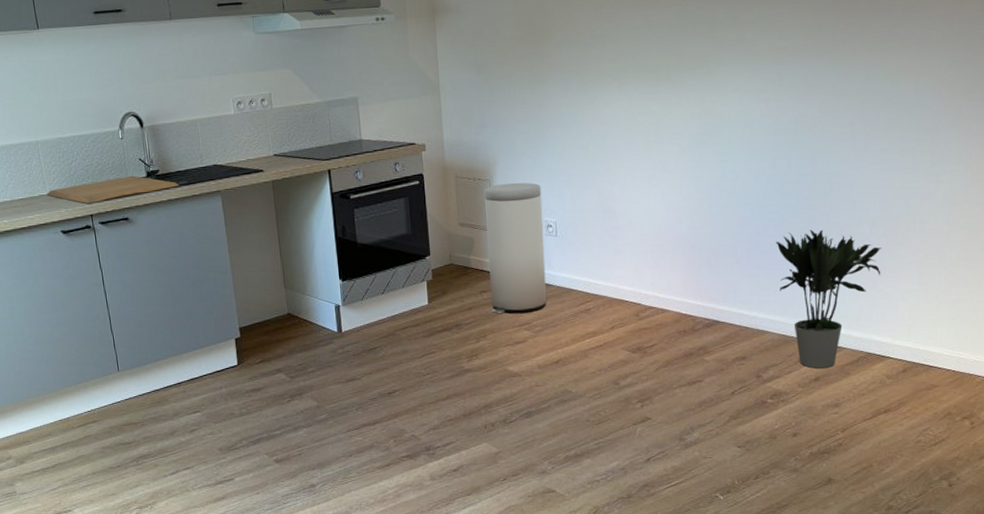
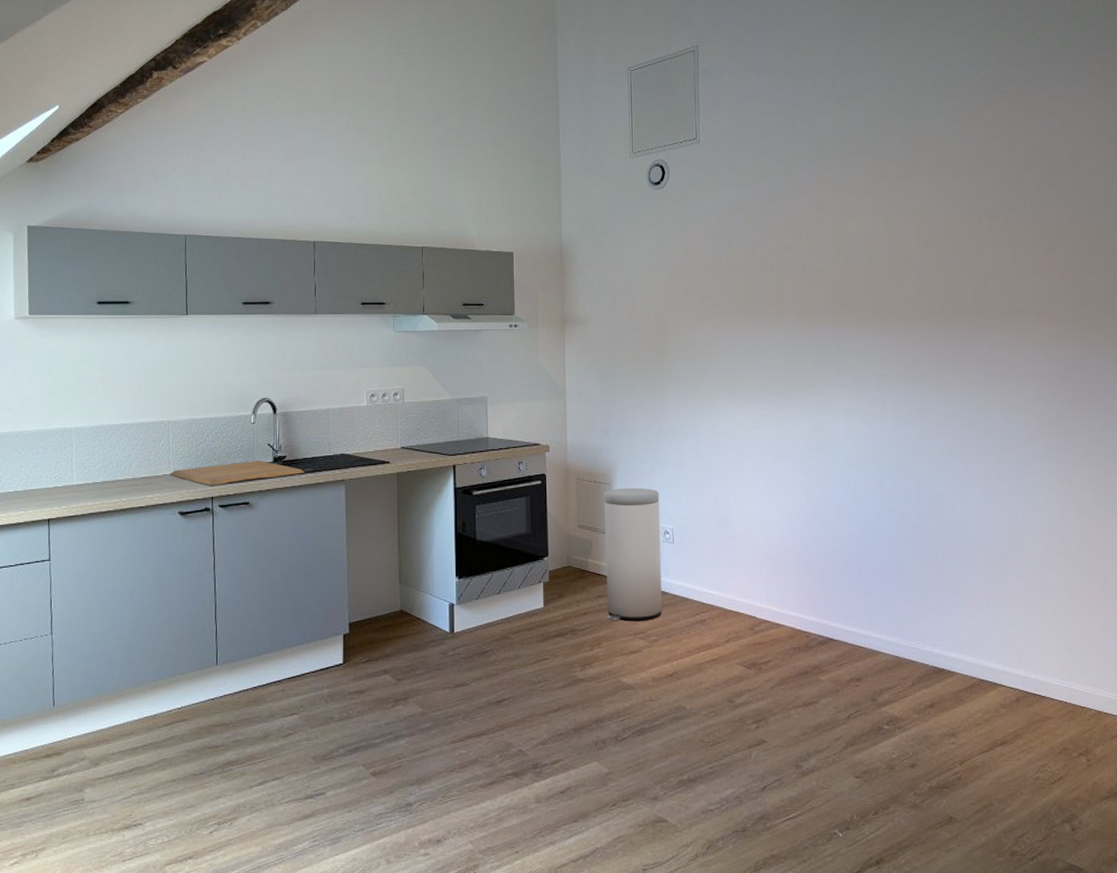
potted plant: present [776,229,881,369] -> none [885,549,988,694]

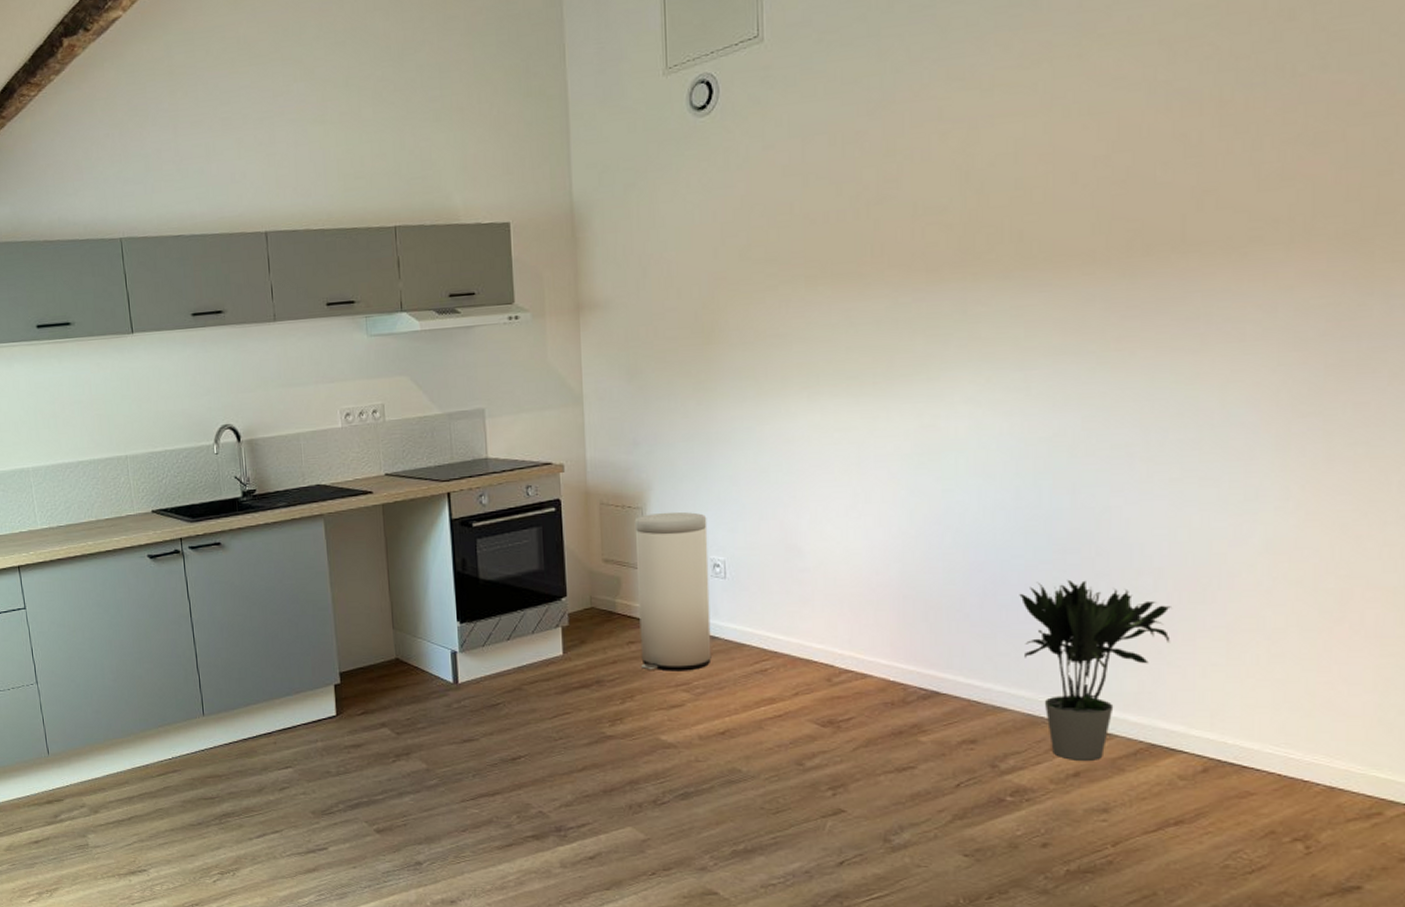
chopping board: present [169,460,305,488] -> none [134,495,279,528]
potted plant: none [885,549,988,694] -> present [1019,579,1171,760]

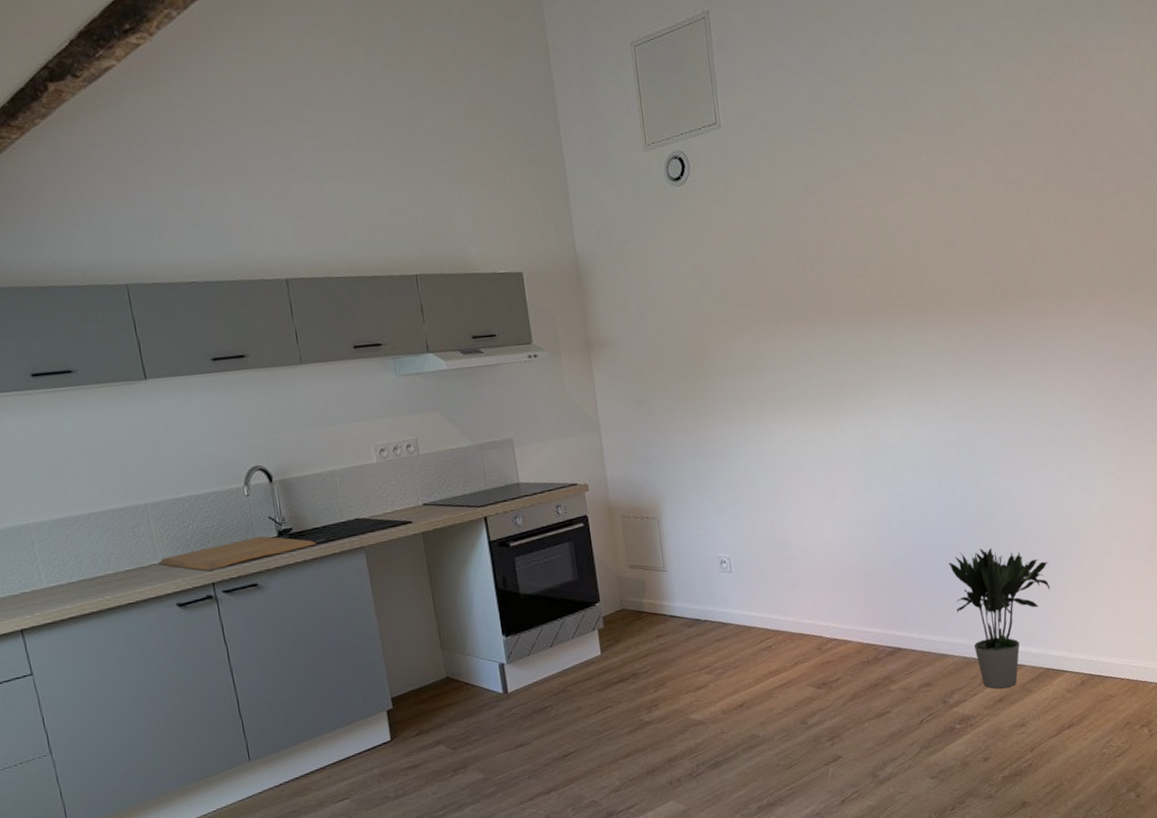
chopping board: none [134,495,279,528] -> present [158,536,318,573]
pedal bin: present [634,511,712,671] -> none [652,518,726,660]

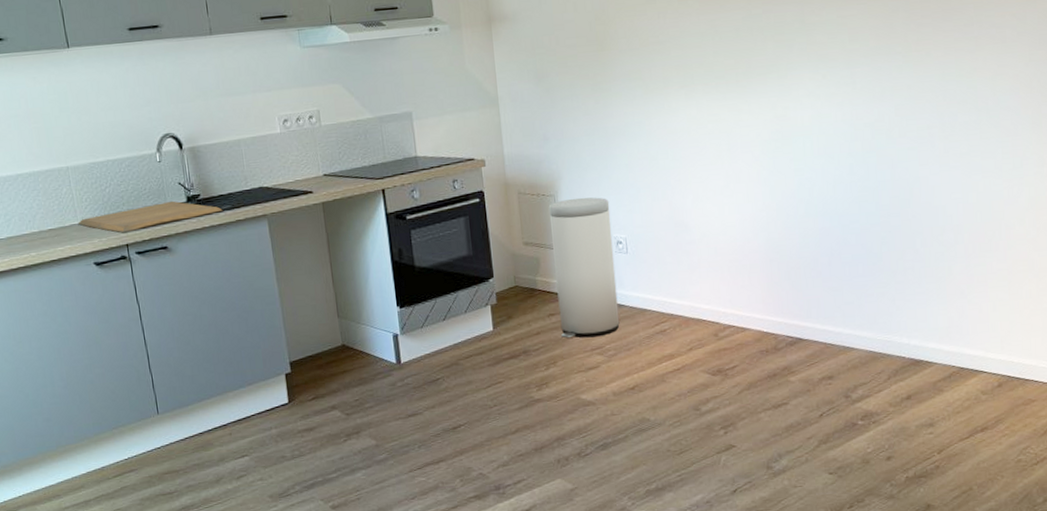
pedal bin: none [652,518,726,660] -> present [548,197,620,339]
potted plant: present [948,548,1051,689] -> none [858,238,969,386]

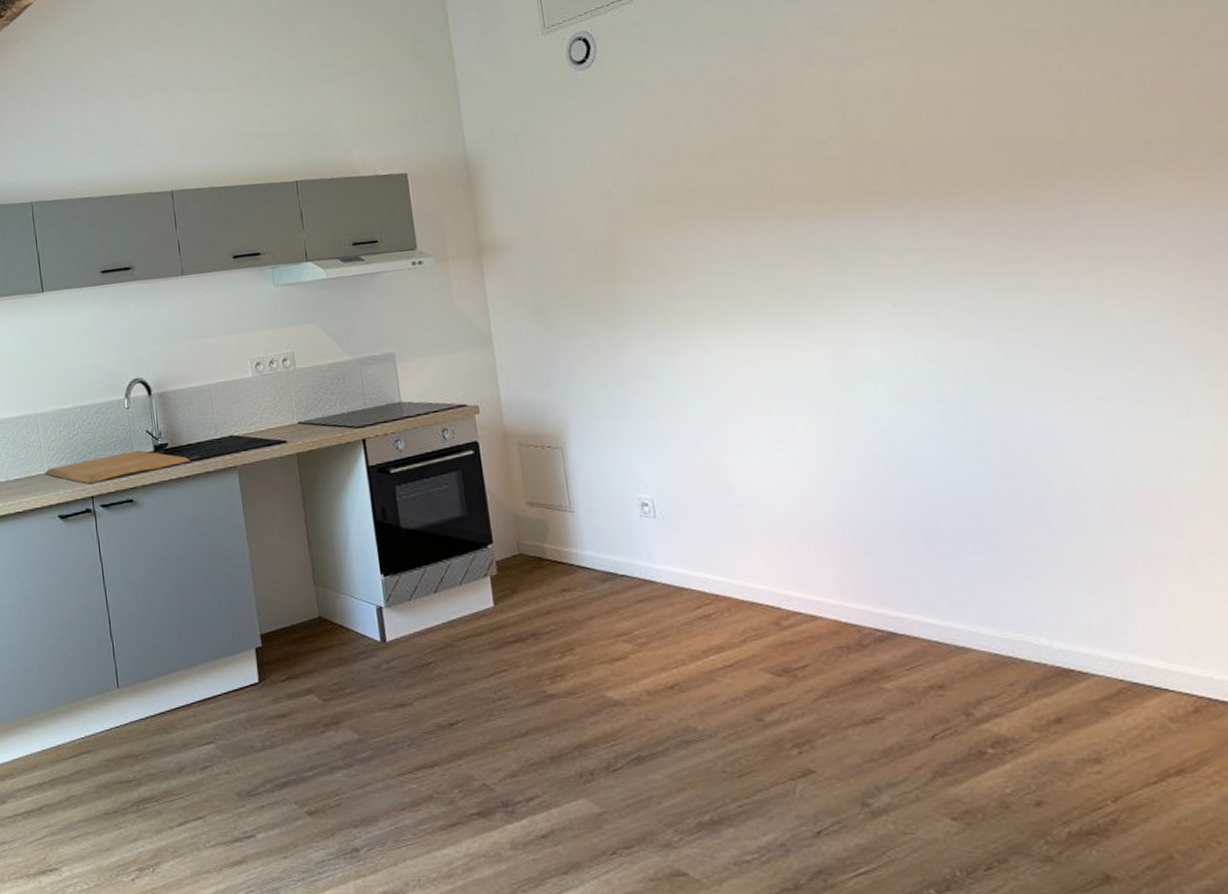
pedal bin: present [548,197,620,339] -> none [555,450,651,621]

